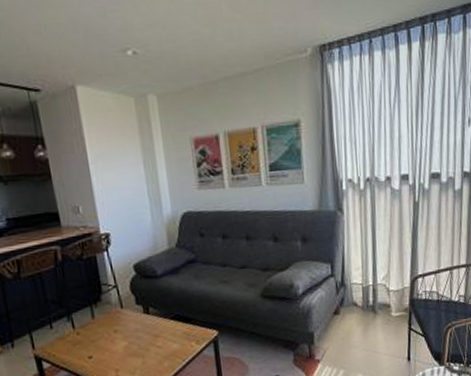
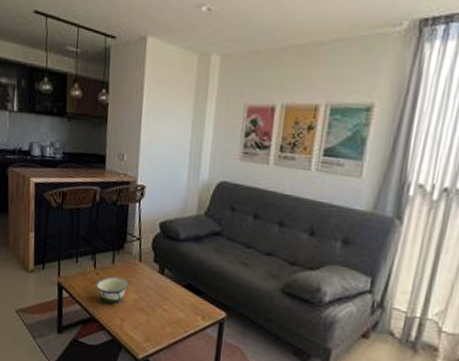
bowl: none [78,329,116,360] -> present [95,276,130,305]

